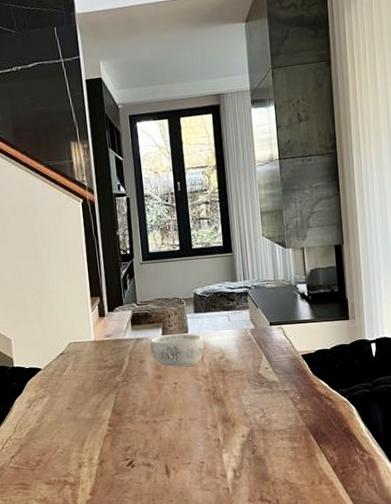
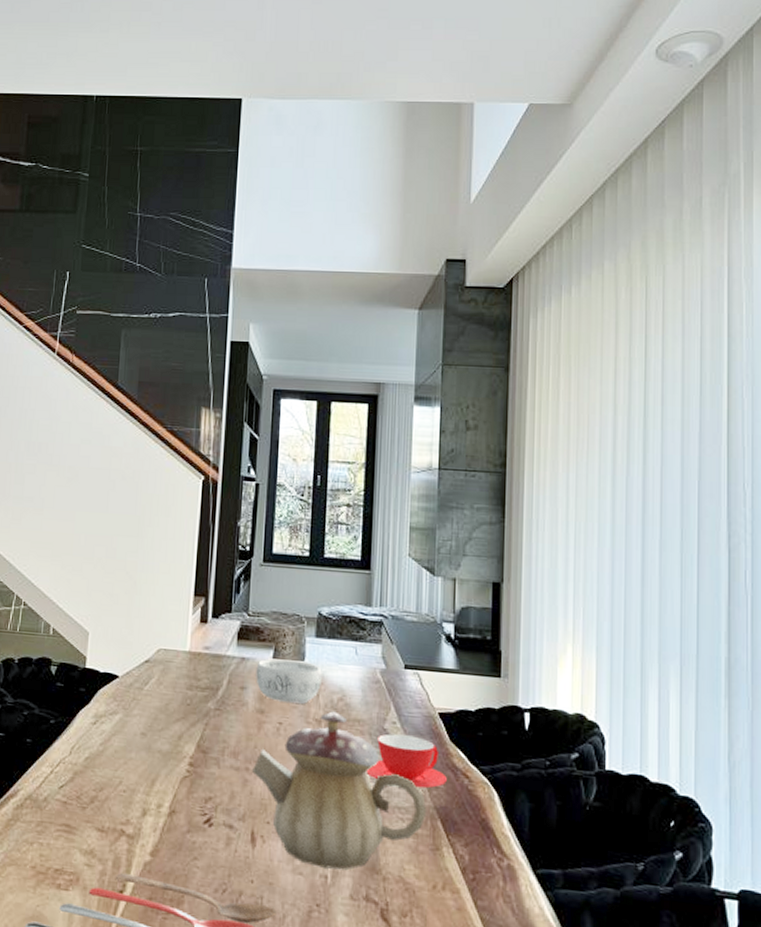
teapot: none [159,367,301,483] -> present [252,711,427,870]
teacup: none [248,375,314,414] -> present [366,733,447,789]

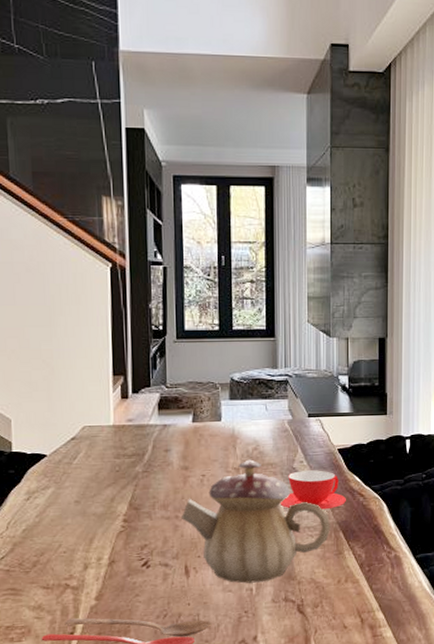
decorative bowl: present [256,658,322,704] -> none [178,421,237,458]

